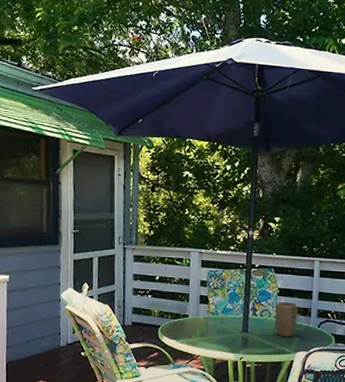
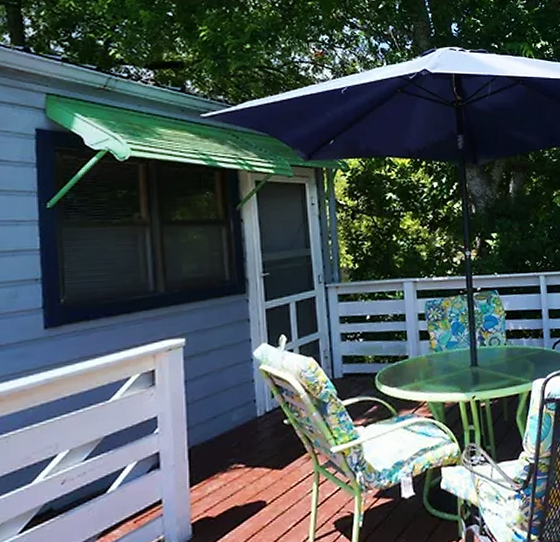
plant pot: present [274,301,298,337] -> none [504,324,530,366]

